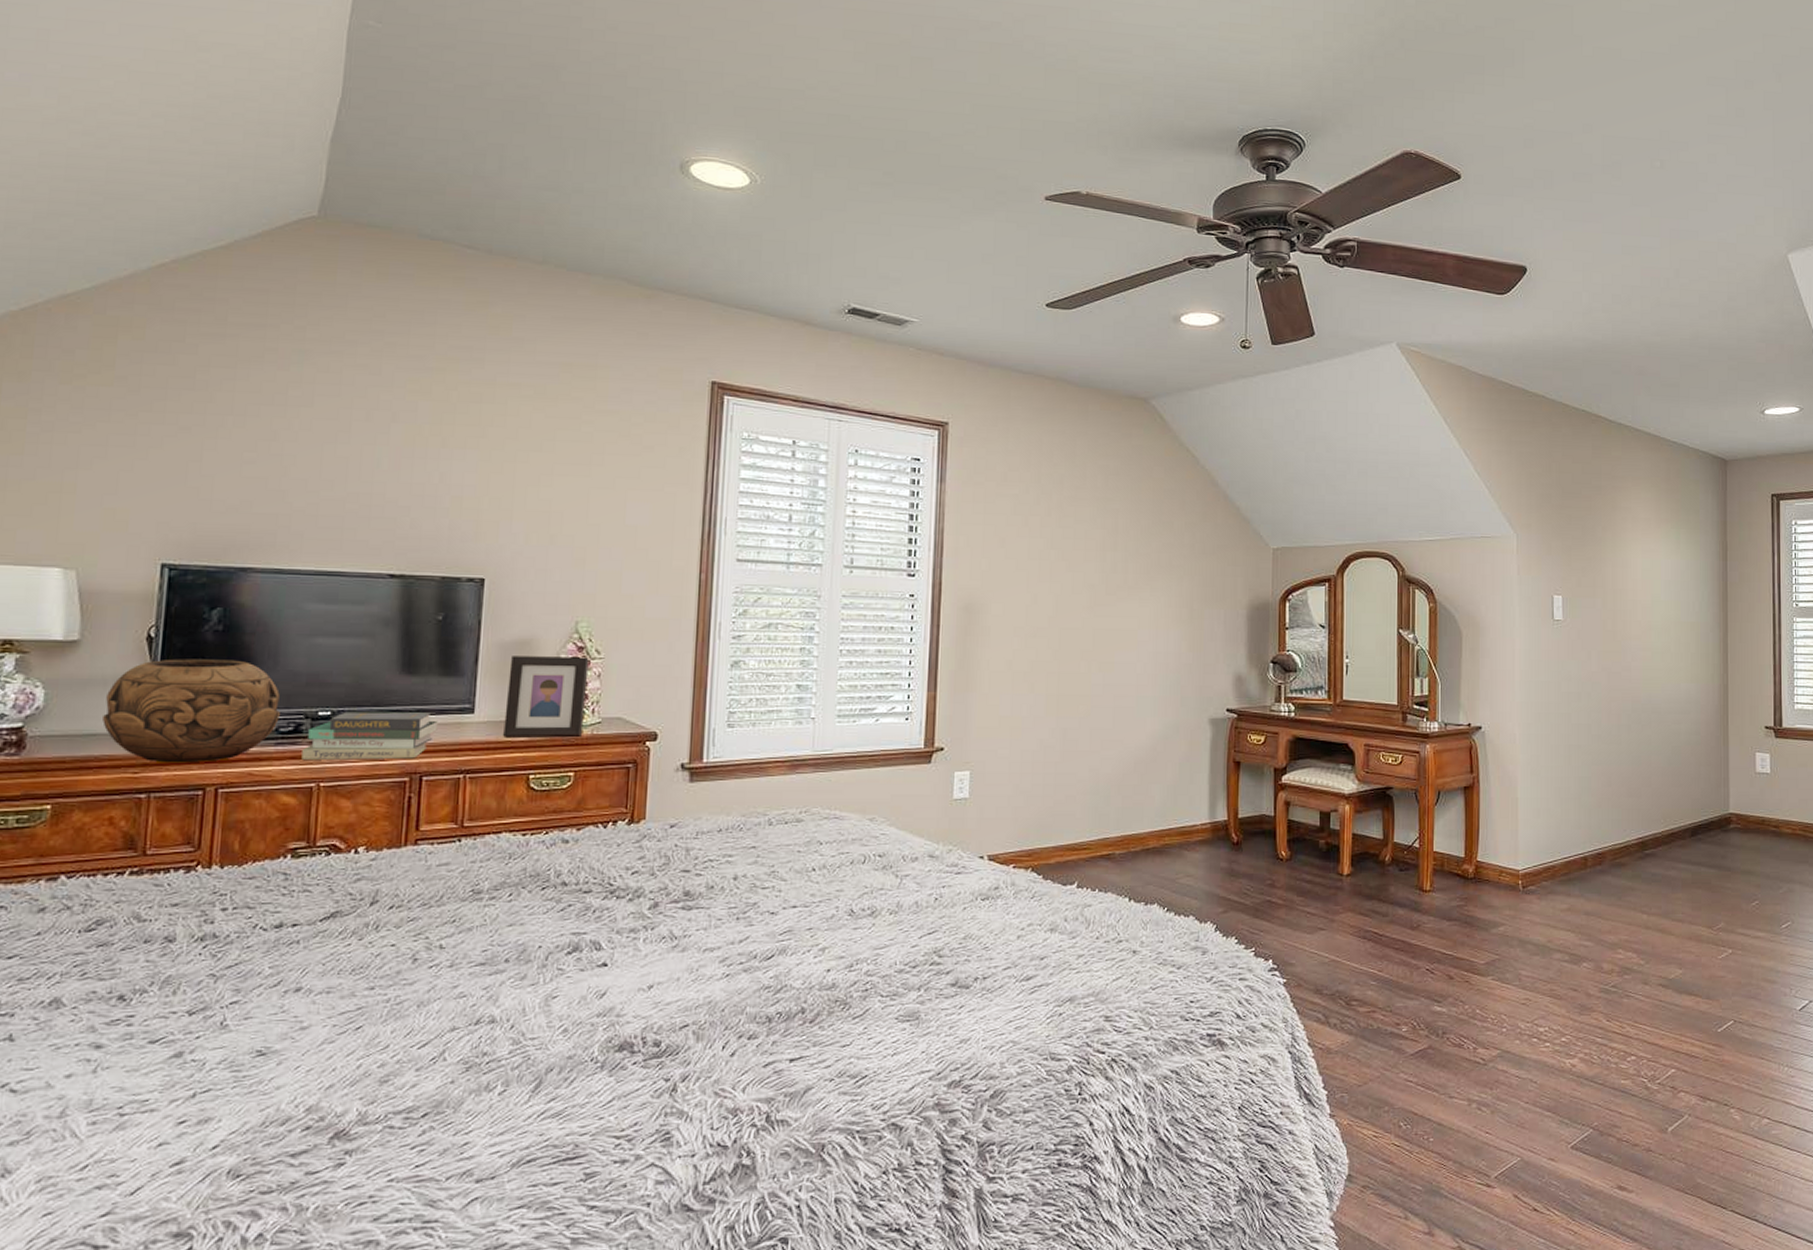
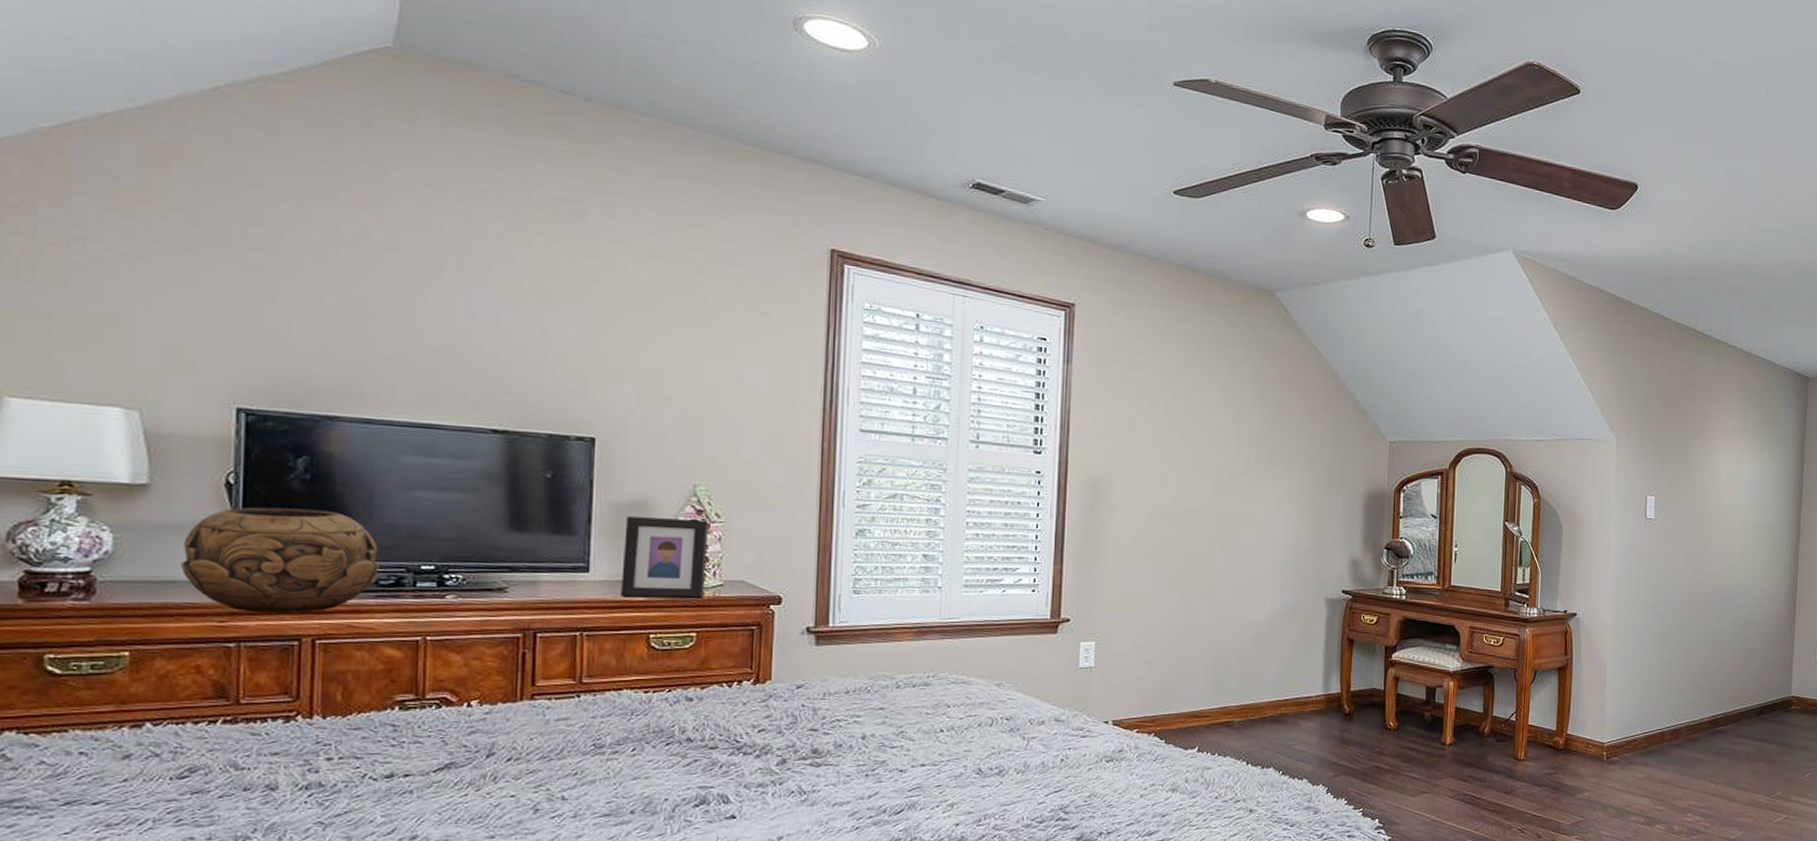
books: present [301,711,438,760] -> none [405,566,551,615]

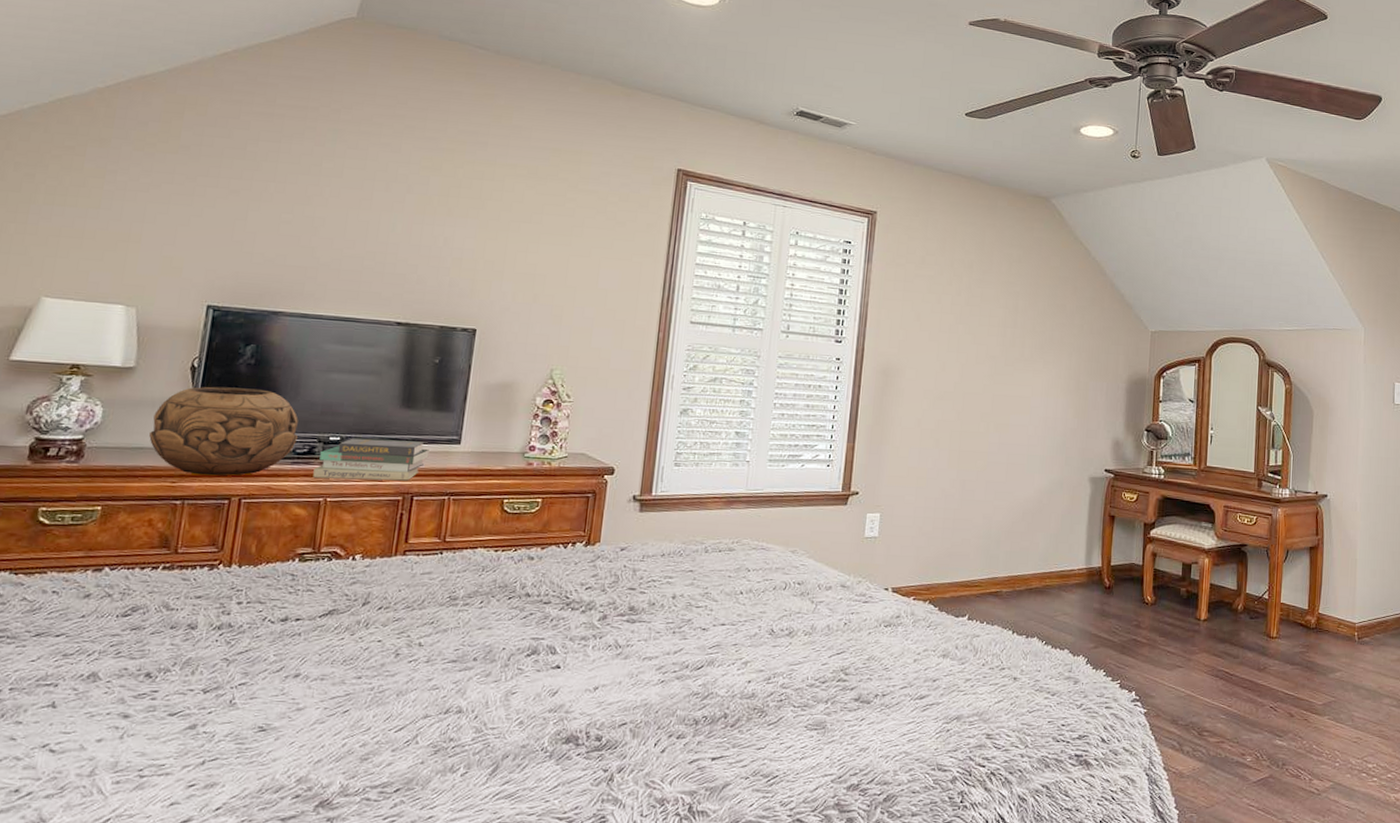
books: none [405,566,551,615] -> present [313,438,430,481]
picture frame: present [621,516,709,600] -> none [484,396,560,470]

